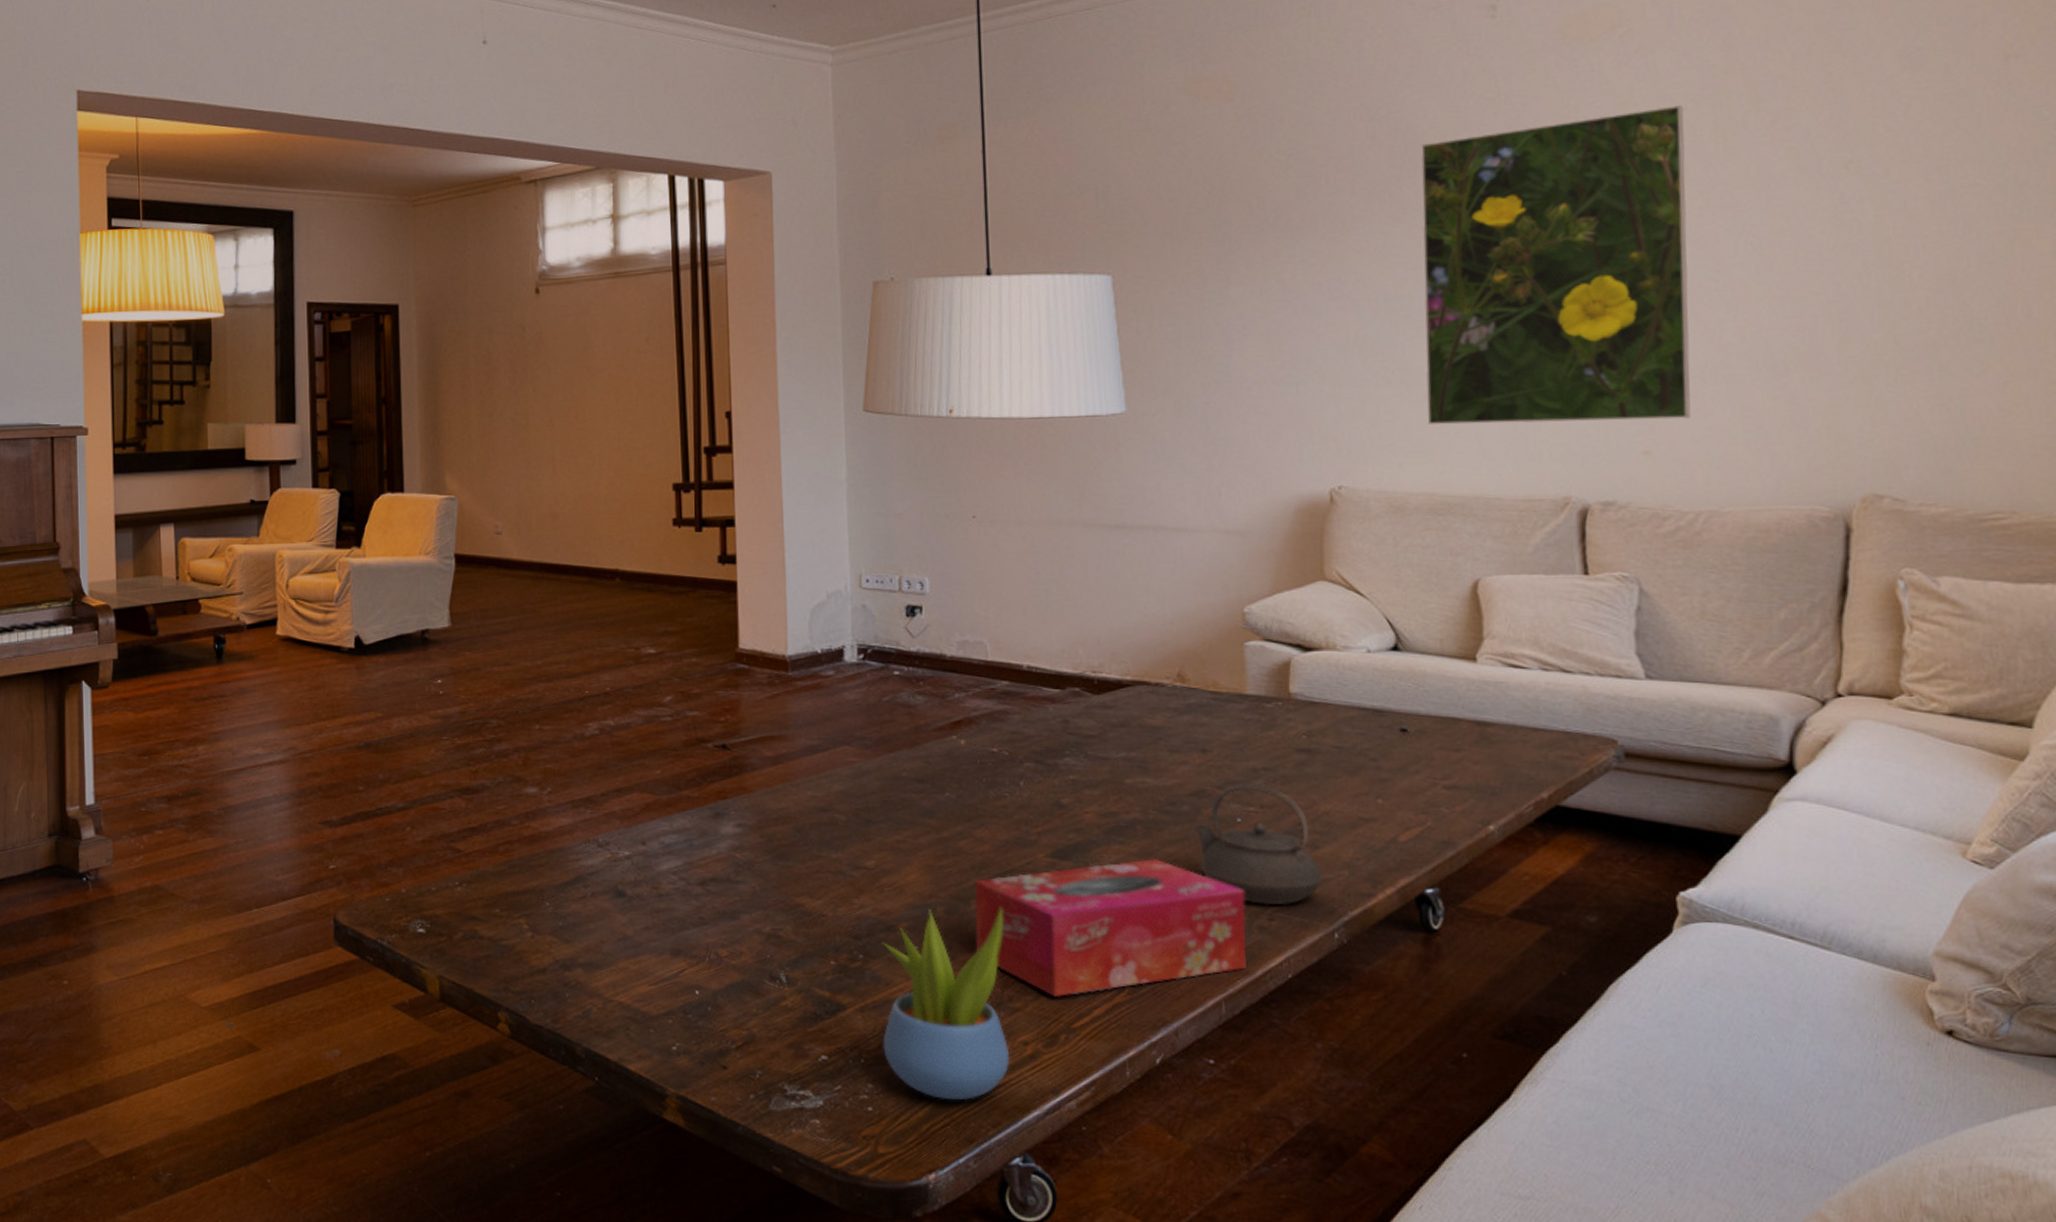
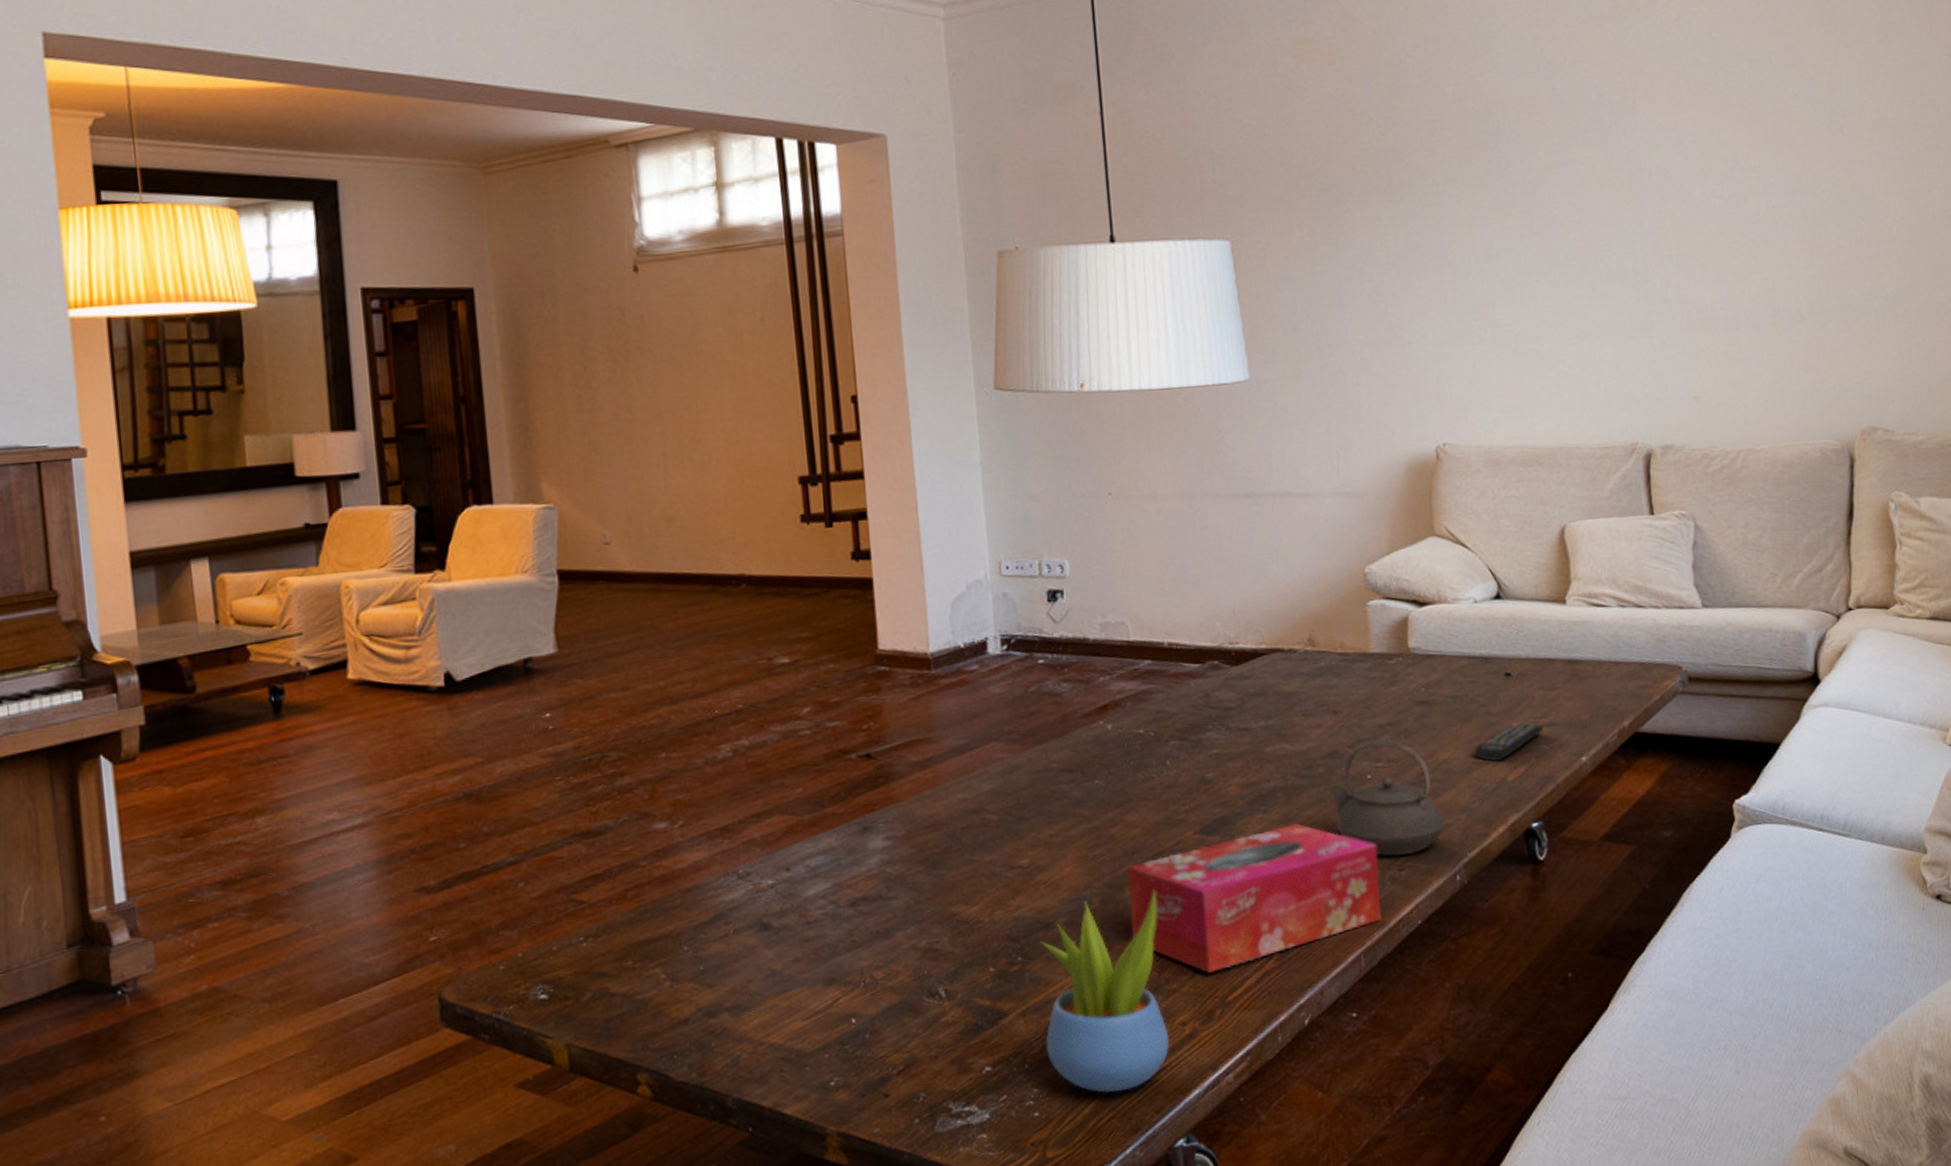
remote control: none [1361,780,1445,820] -> present [1474,722,1544,762]
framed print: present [1420,105,1691,426] -> none [1501,73,1730,381]

